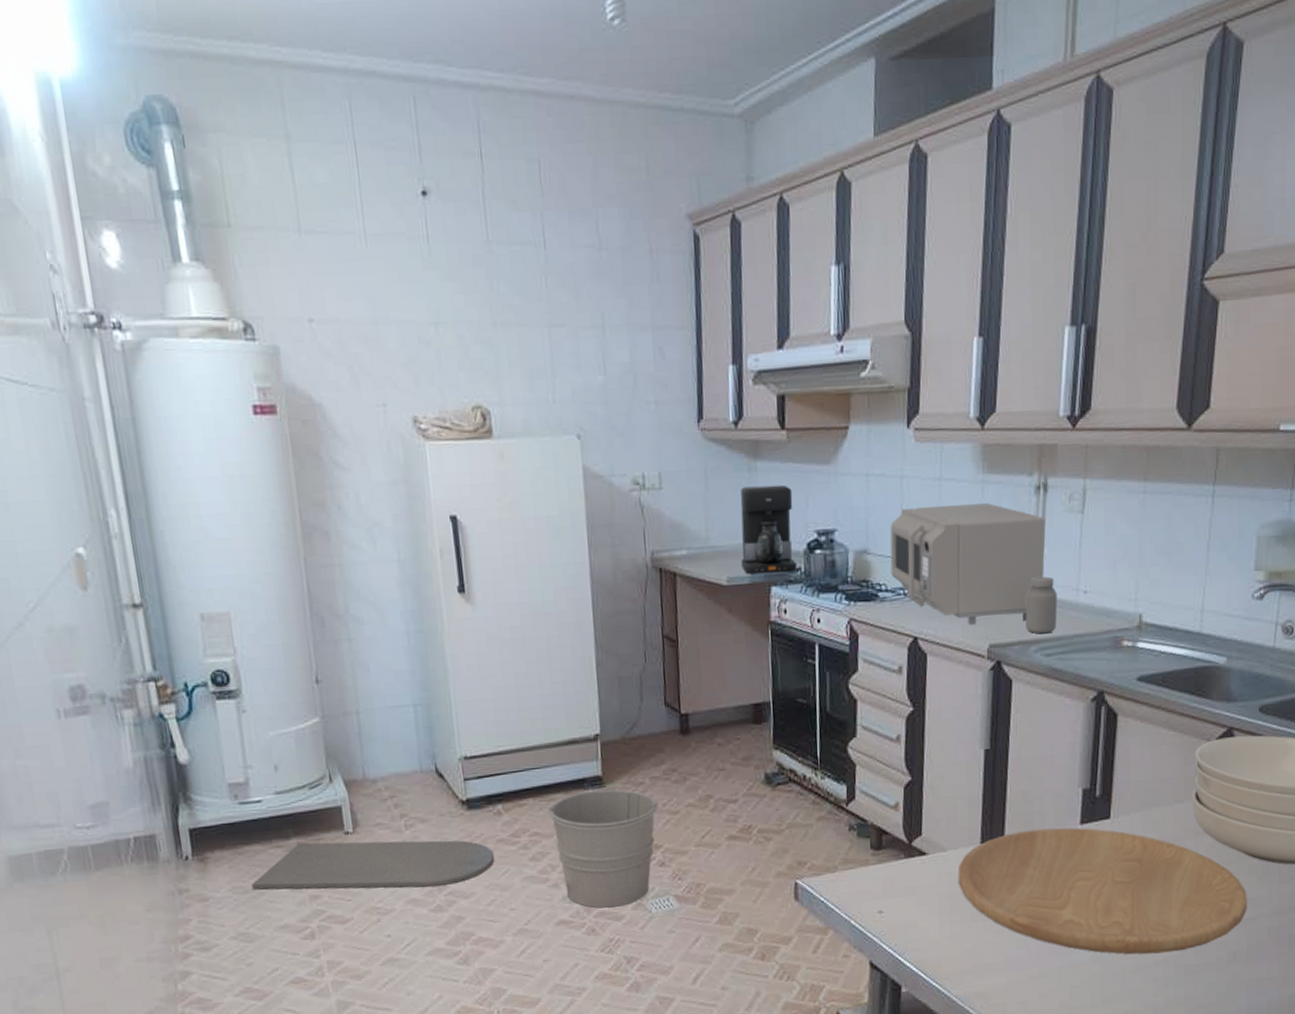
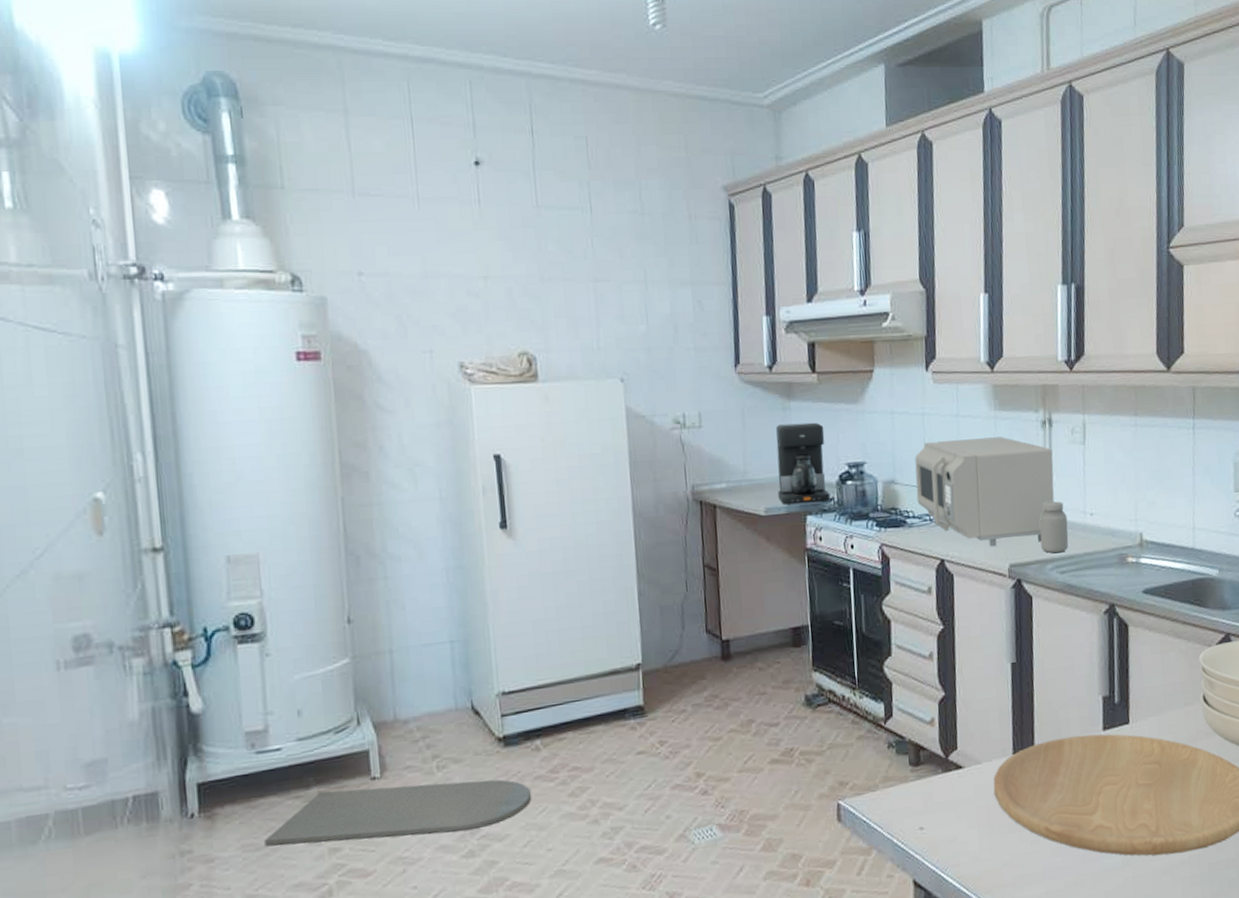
bucket: present [547,789,659,908] -> none [587,718,701,843]

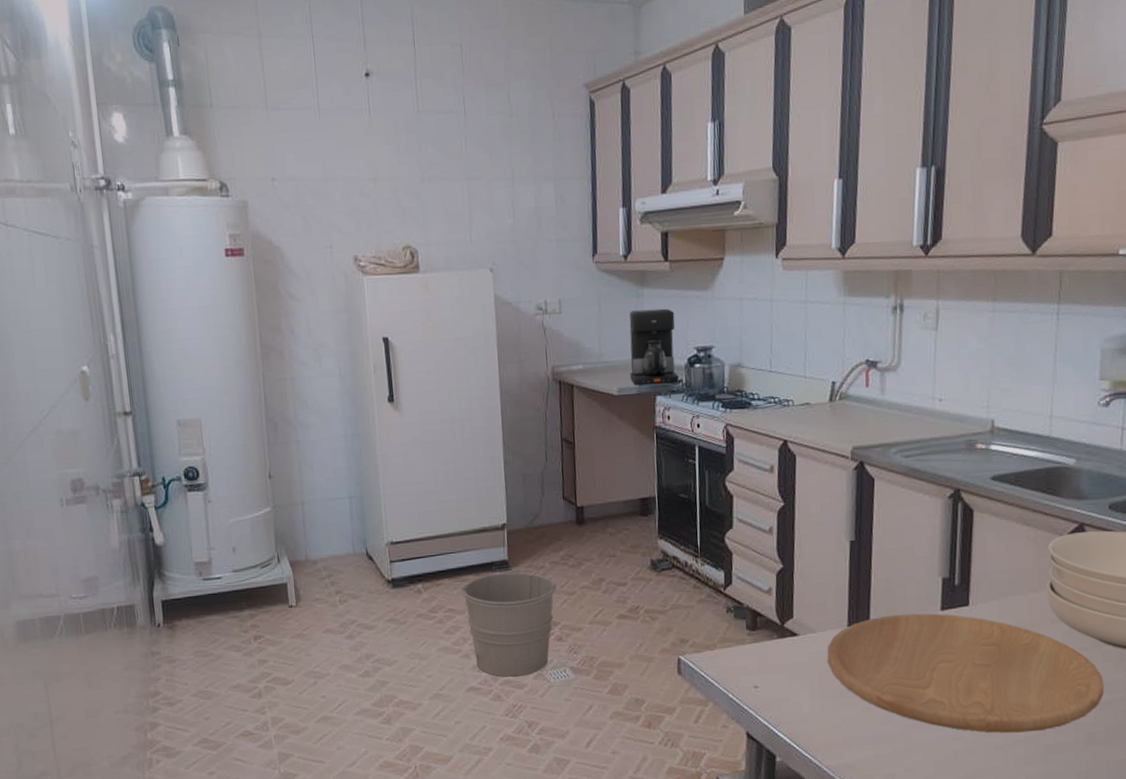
door mat: present [264,779,531,846] -> none [211,614,414,655]
bucket: none [587,718,701,843] -> present [460,572,557,677]
microwave: present [914,436,1054,547] -> none [761,322,903,430]
jar: present [1039,501,1069,554] -> none [885,386,915,438]

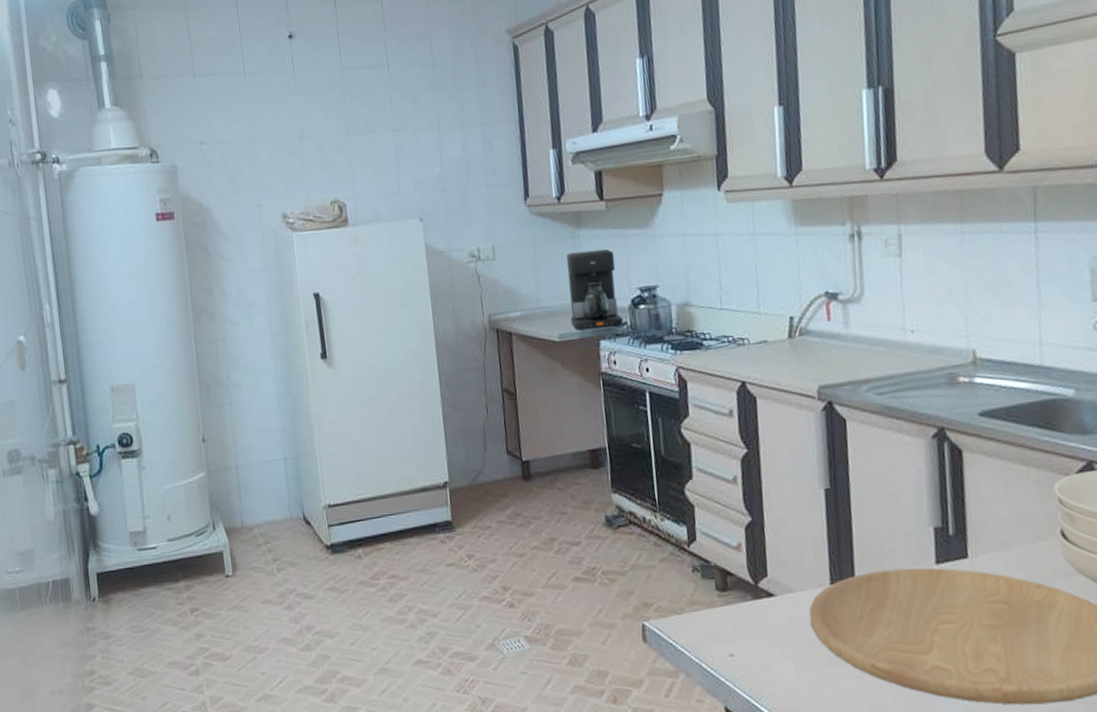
bucket: present [460,572,557,677] -> none [402,533,506,649]

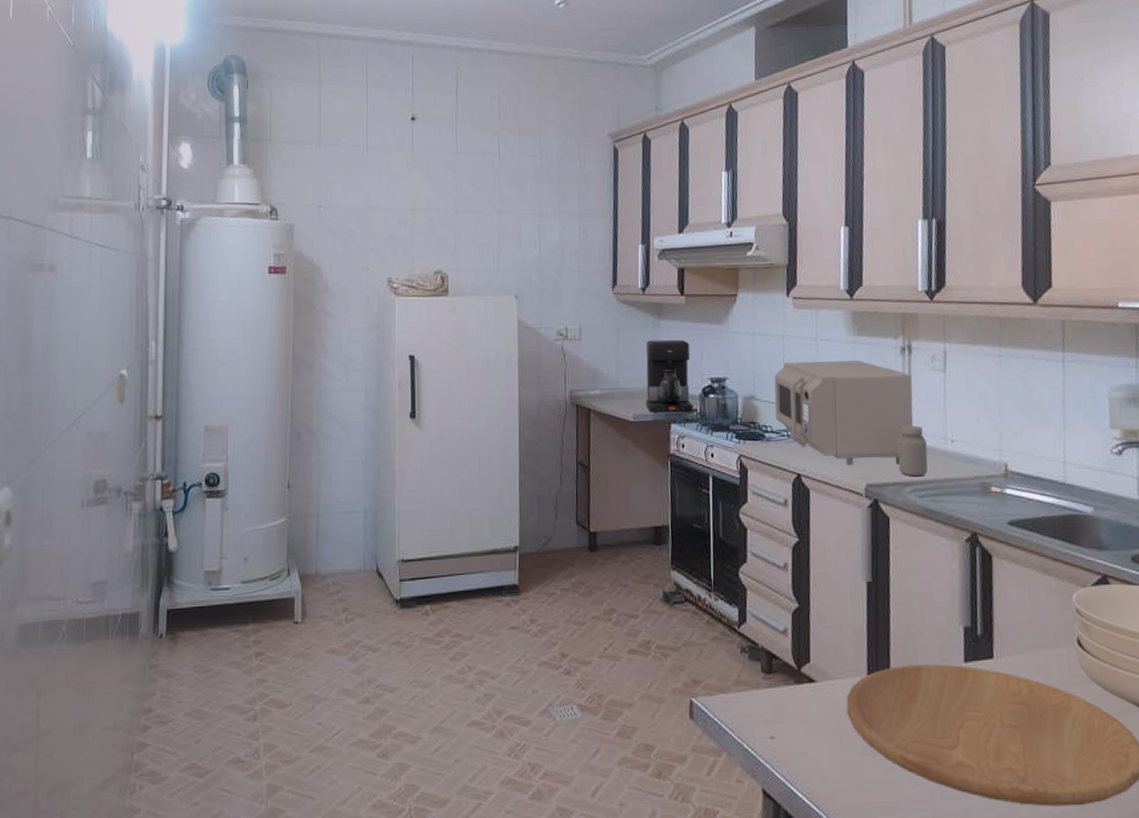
microwave: none [709,253,868,368] -> present [774,360,913,466]
jar: none [851,318,886,374] -> present [898,425,928,477]

